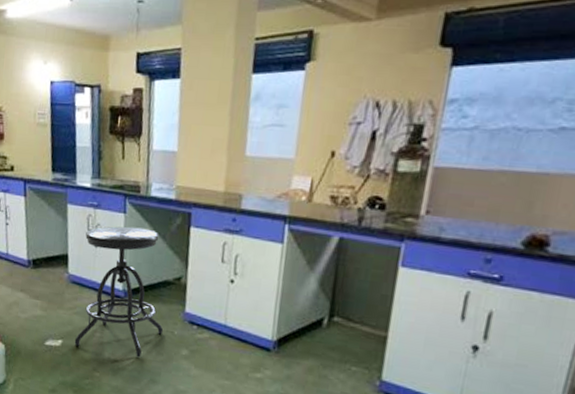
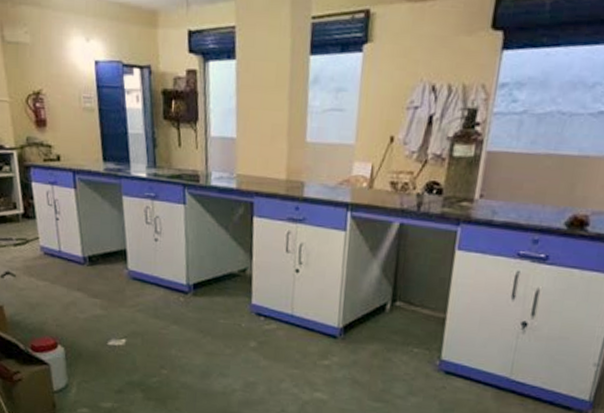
stool: present [74,226,164,358] -> none [139,218,231,352]

